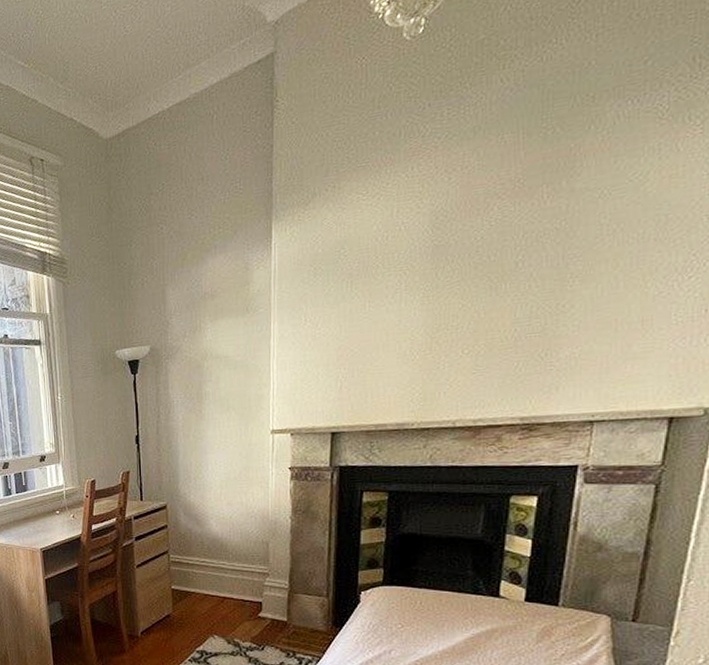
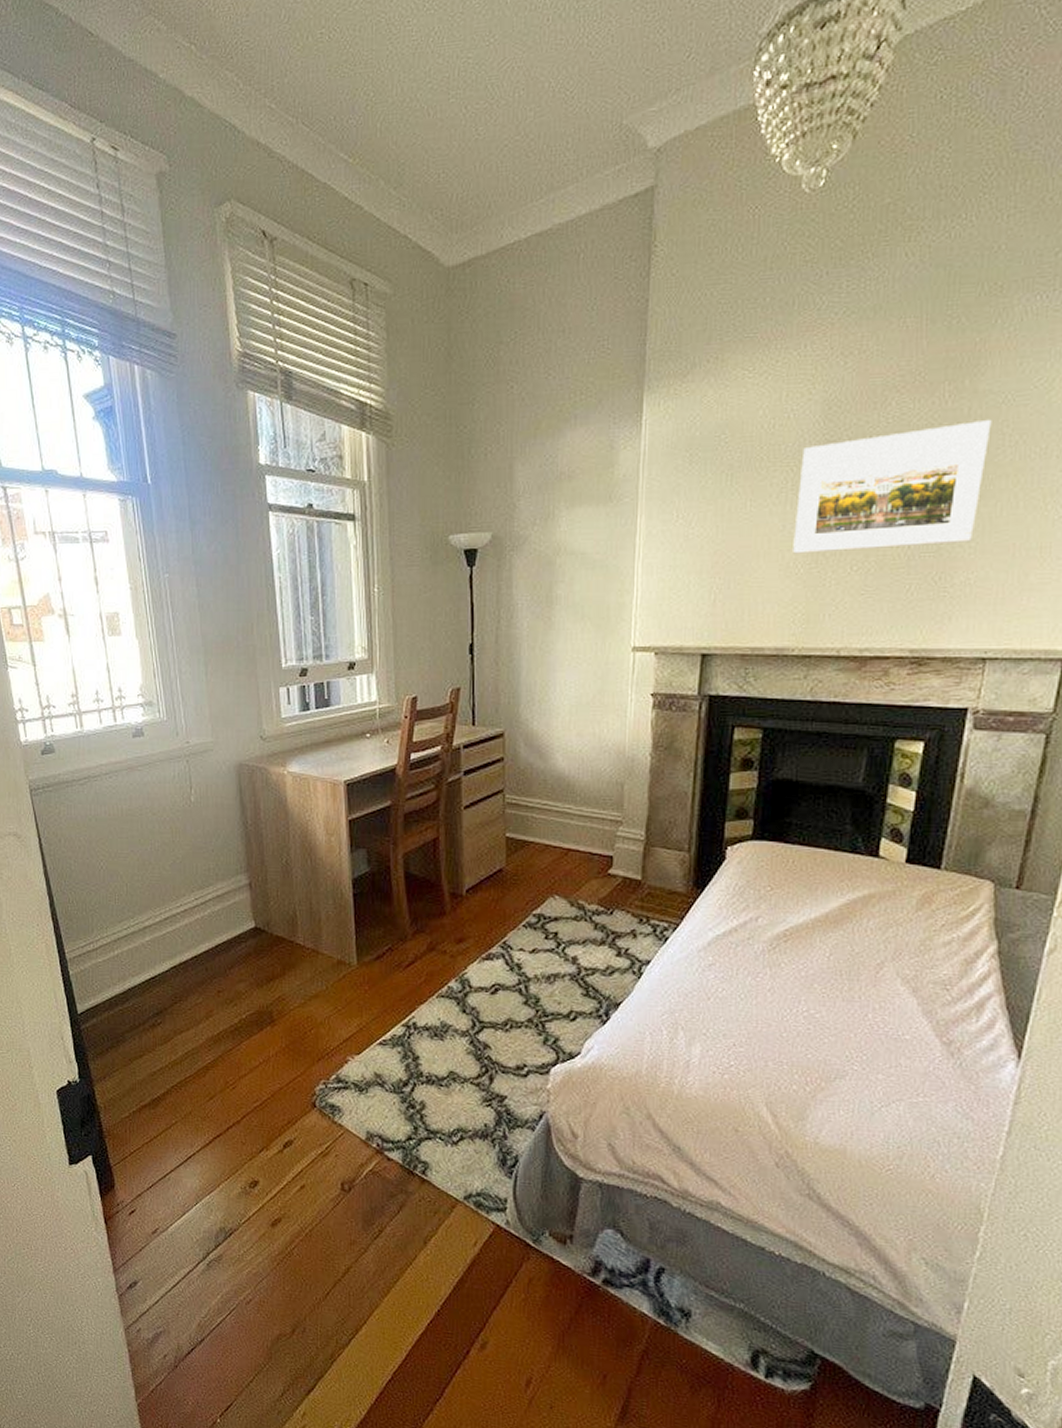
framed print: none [409,214,589,344] -> present [793,420,992,554]

